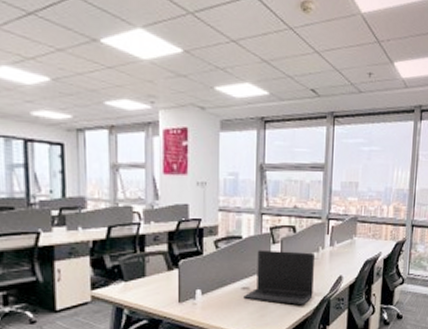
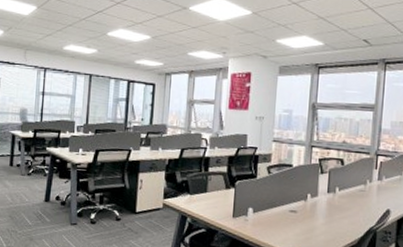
laptop: present [243,250,316,306] -> none [291,178,363,234]

